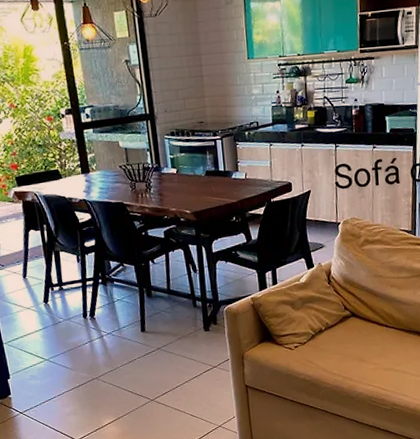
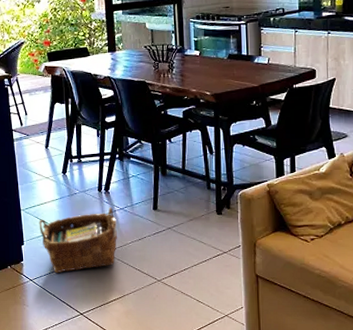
woven basket: none [23,332,108,403] -> present [39,207,118,273]

